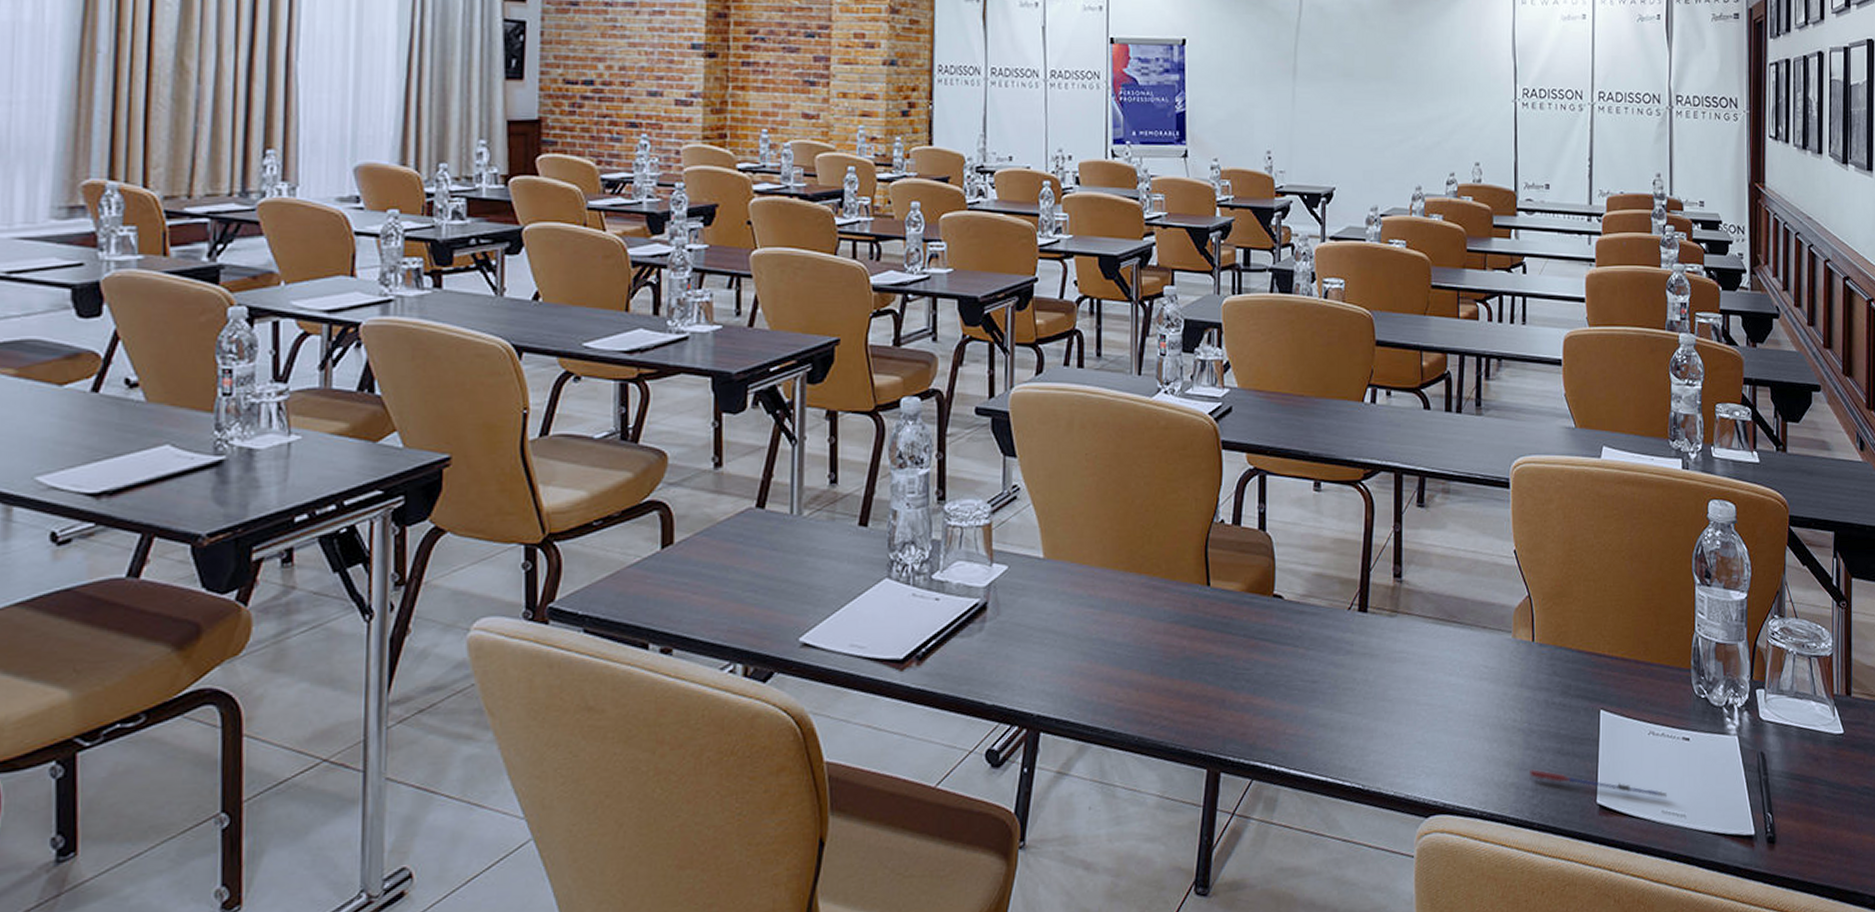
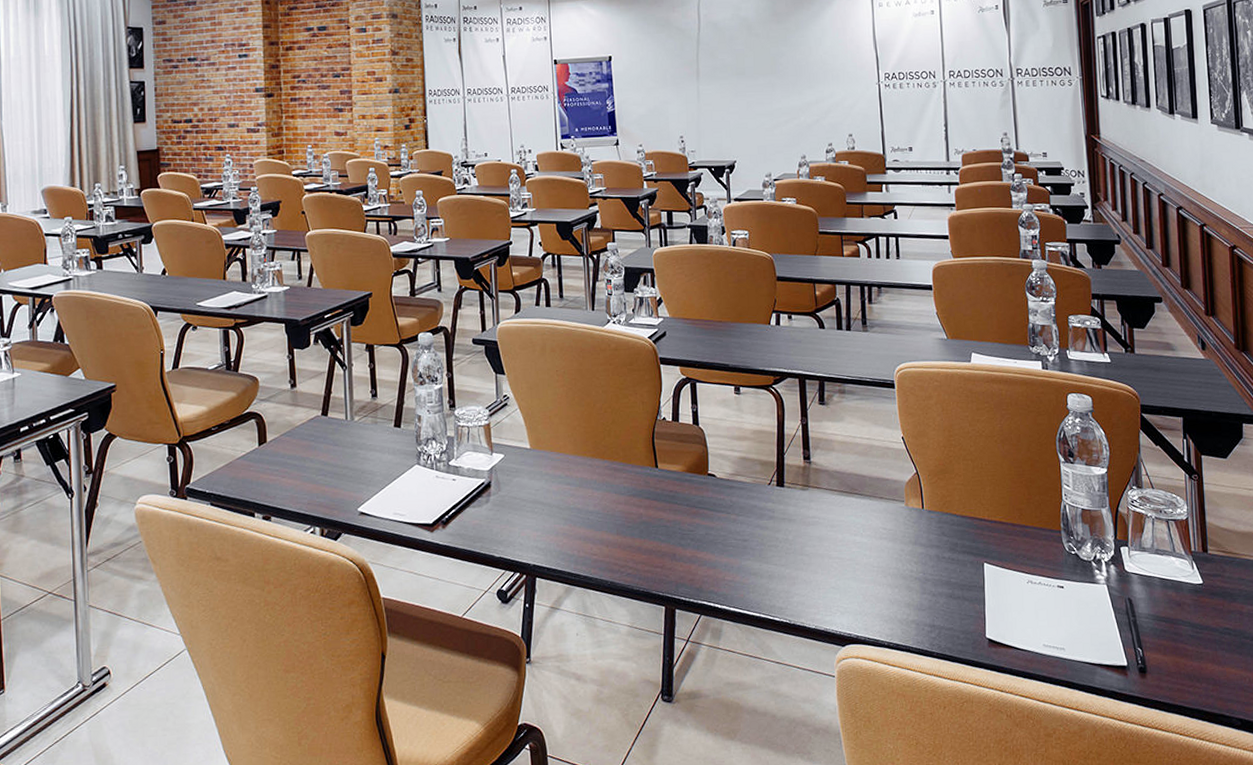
pen: present [1529,769,1668,798] -> none [927,610,1048,634]

